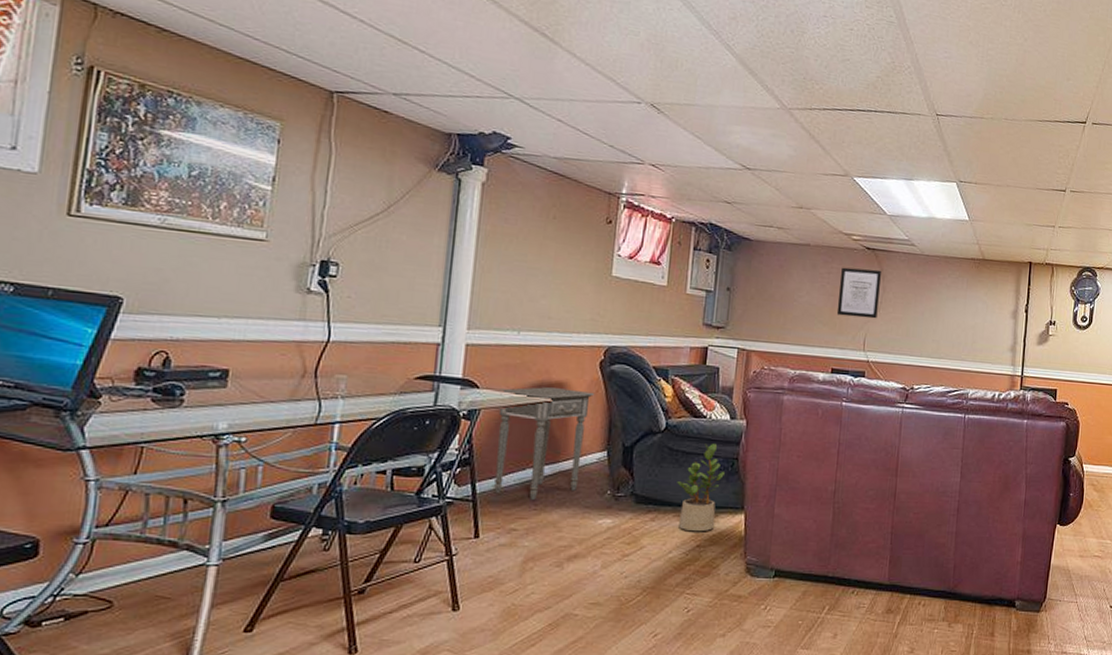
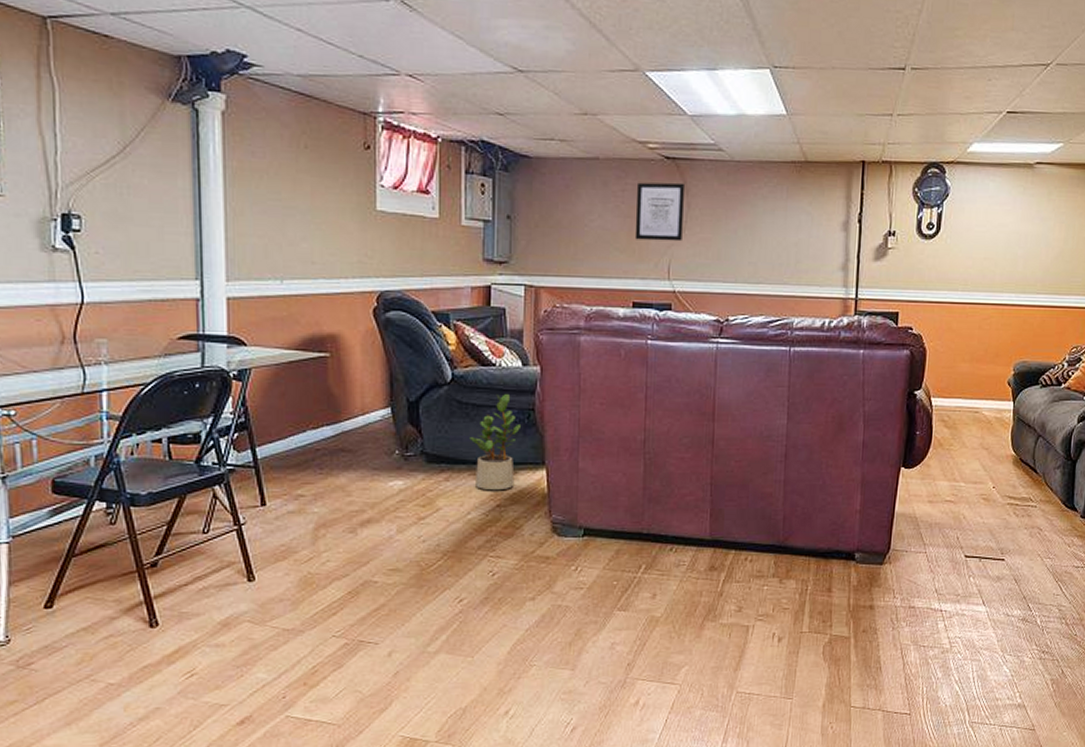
side table: present [494,387,595,500] -> none [268,341,372,463]

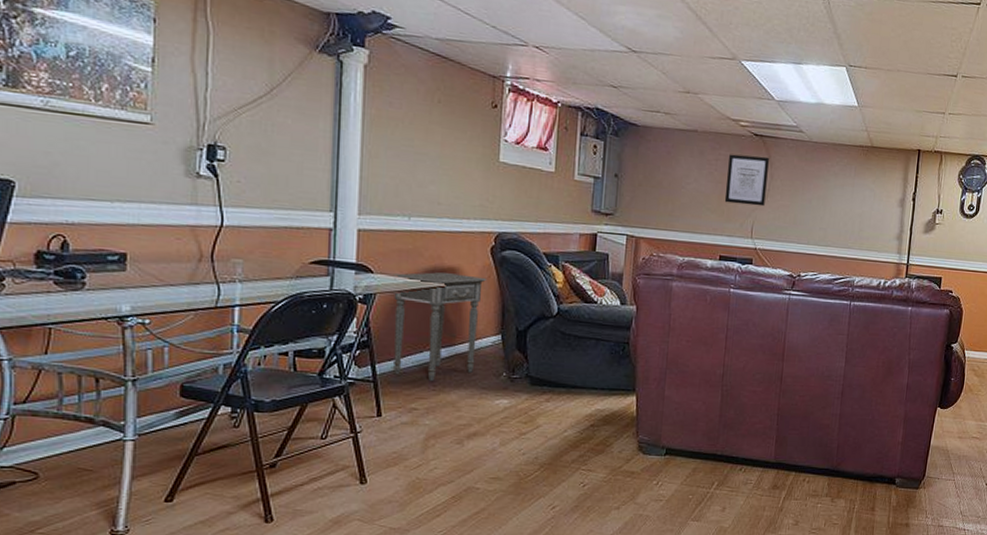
side table: none [268,341,372,463] -> present [393,272,488,381]
potted plant: present [469,394,520,491] -> none [570,328,616,412]

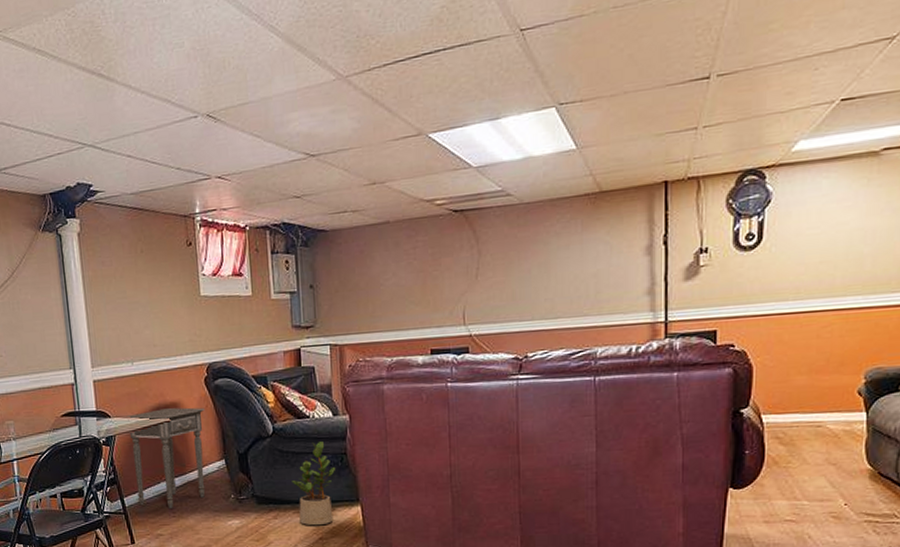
potted plant: none [570,328,616,412] -> present [292,442,335,526]
wall art: present [724,154,769,207] -> none [427,232,475,292]

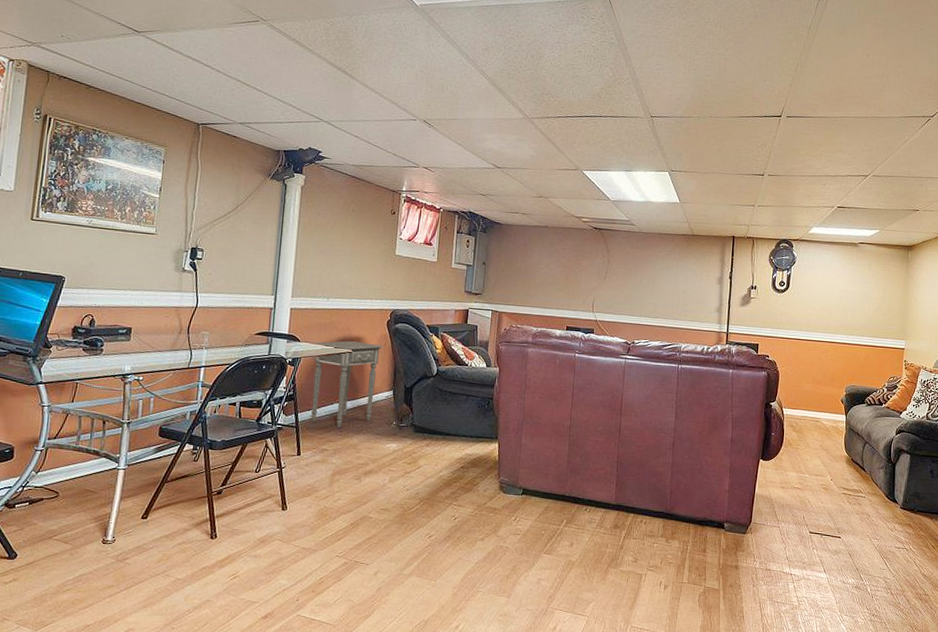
potted plant: present [292,442,335,526] -> none [446,386,482,456]

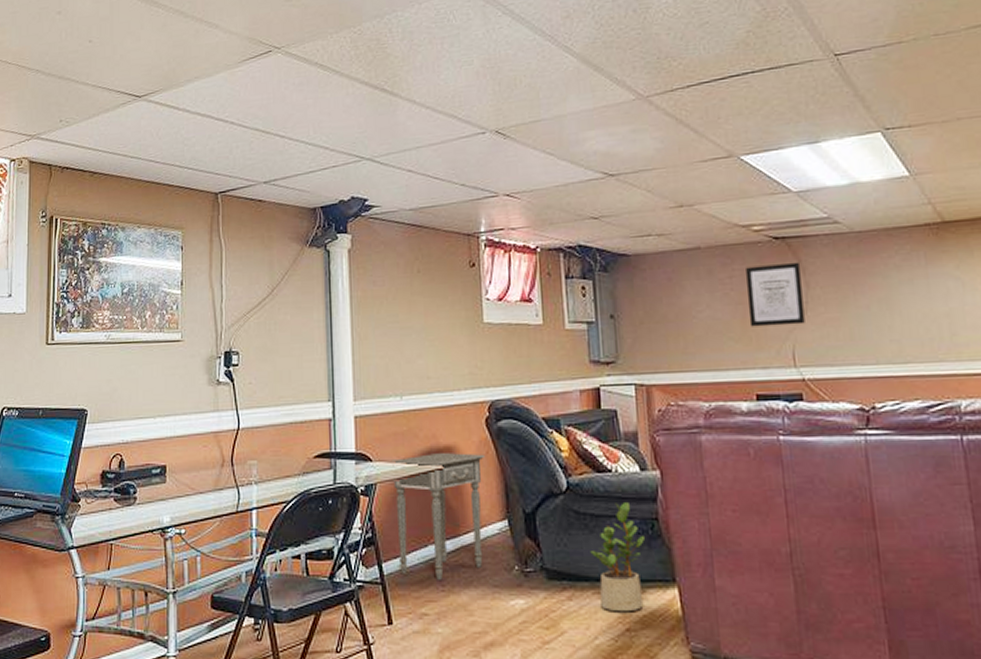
potted plant: none [446,386,482,456] -> present [590,503,644,612]
wall art: none [570,244,606,286] -> present [745,262,805,327]

